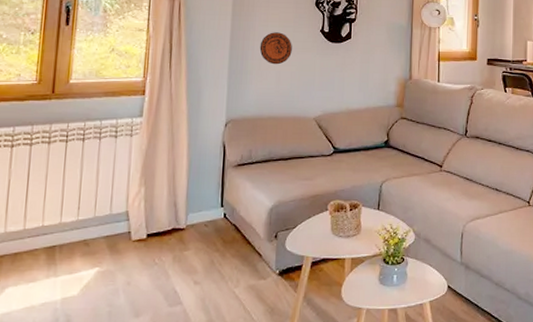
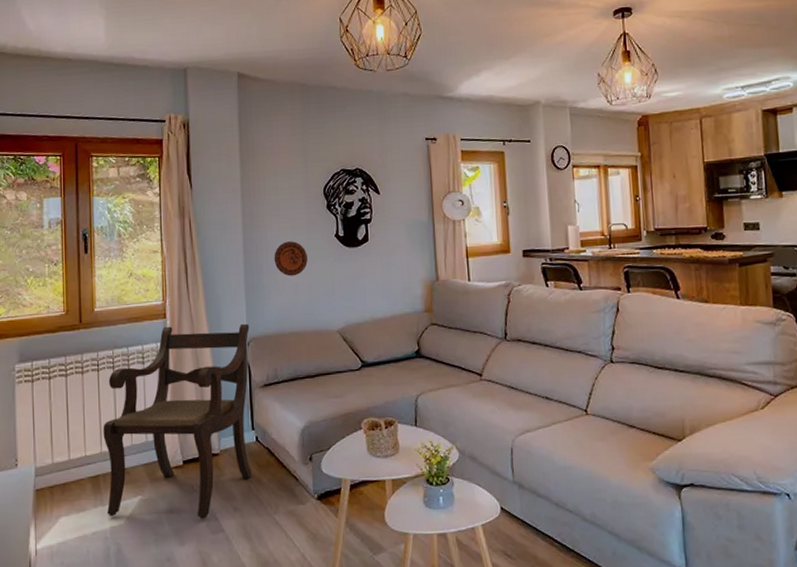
armchair: none [60,103,229,292] -> present [103,323,253,519]

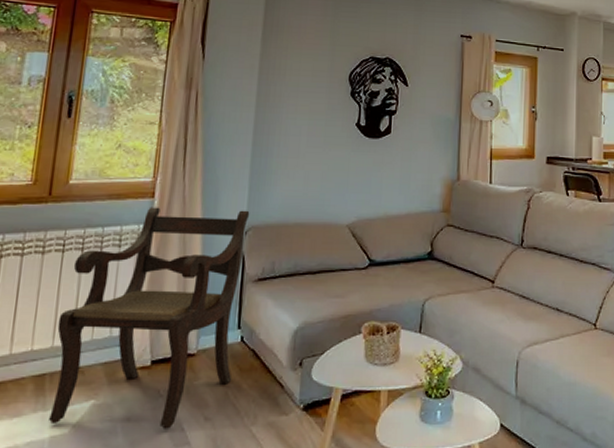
decorative plate: present [274,241,308,277] -> none [286,126,324,163]

